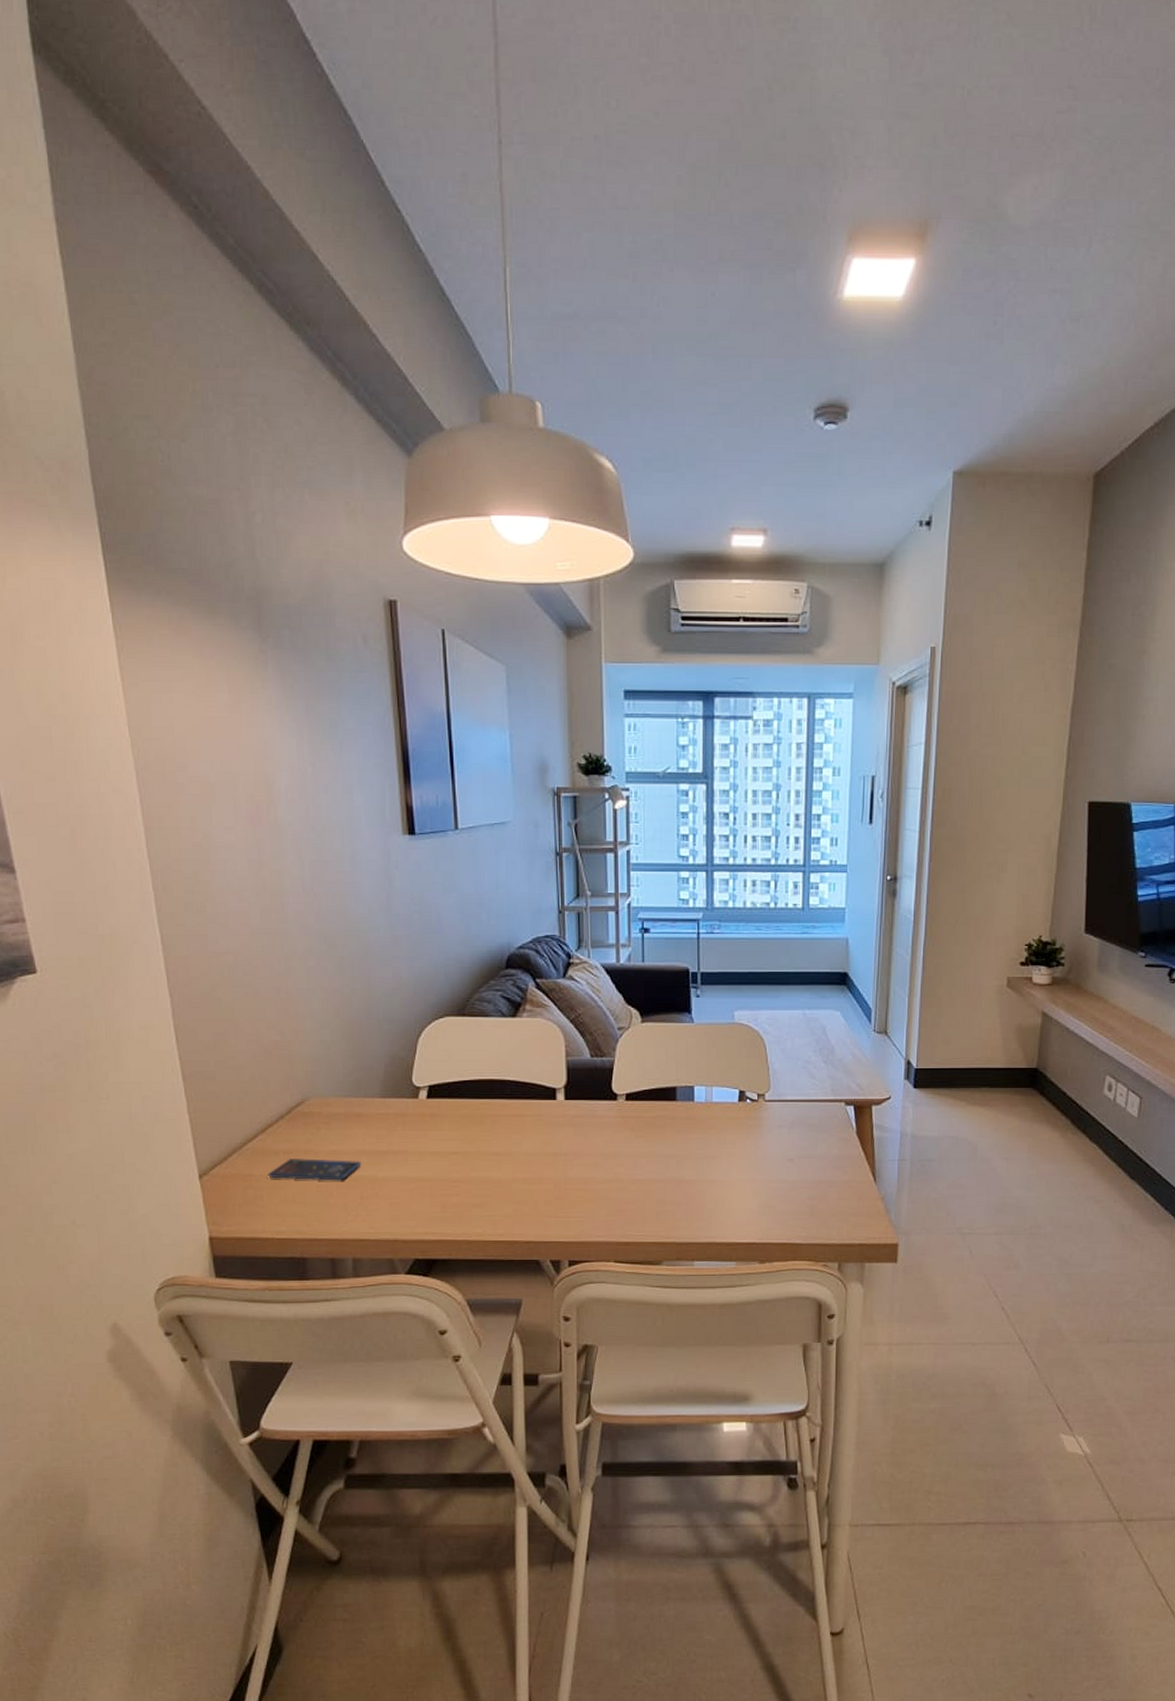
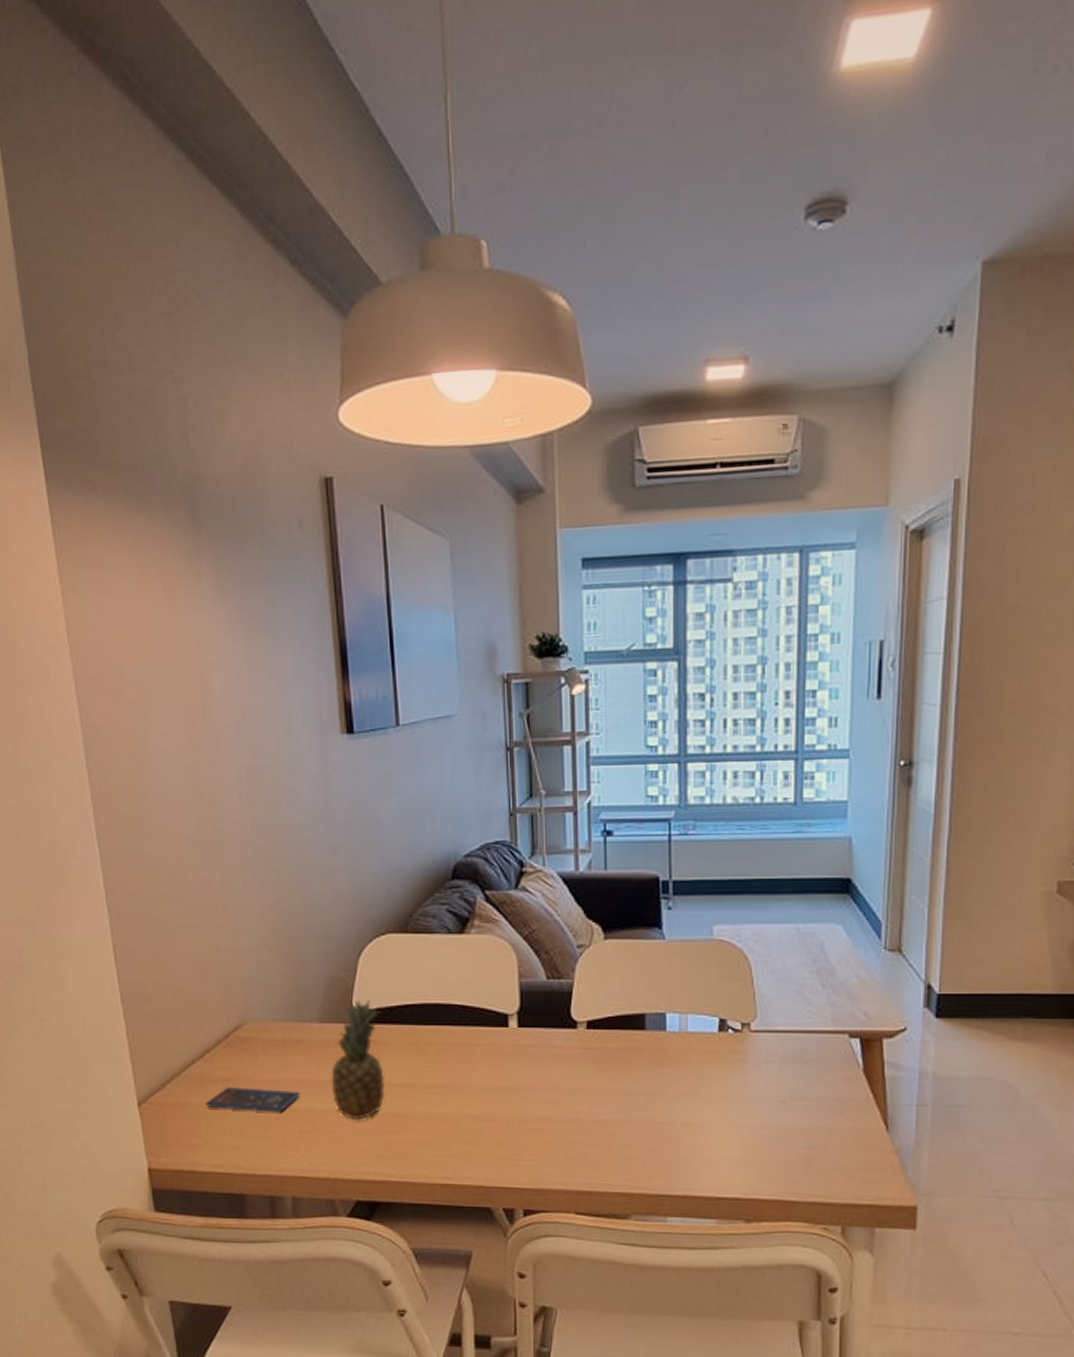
fruit: none [391,1076,443,1187] -> present [331,1000,386,1121]

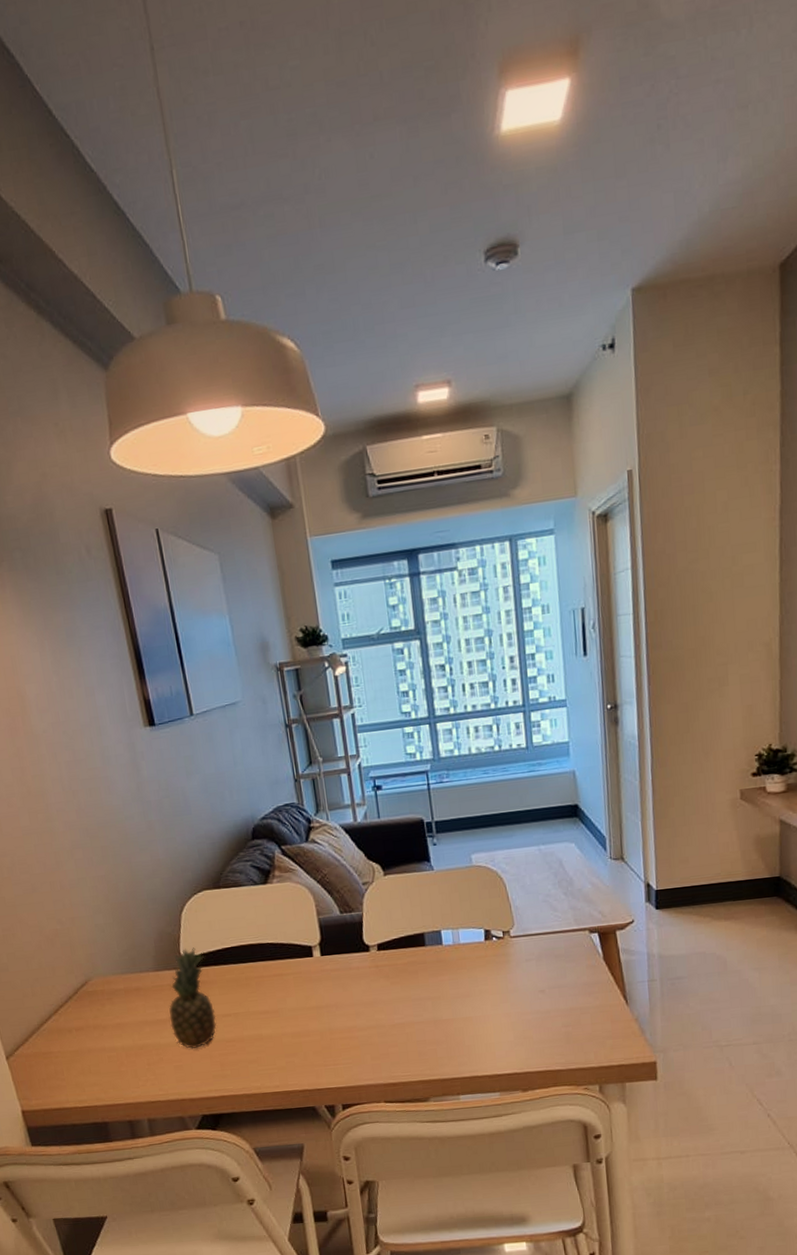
smartphone: present [205,1087,301,1113] -> none [64,1030,145,1053]

